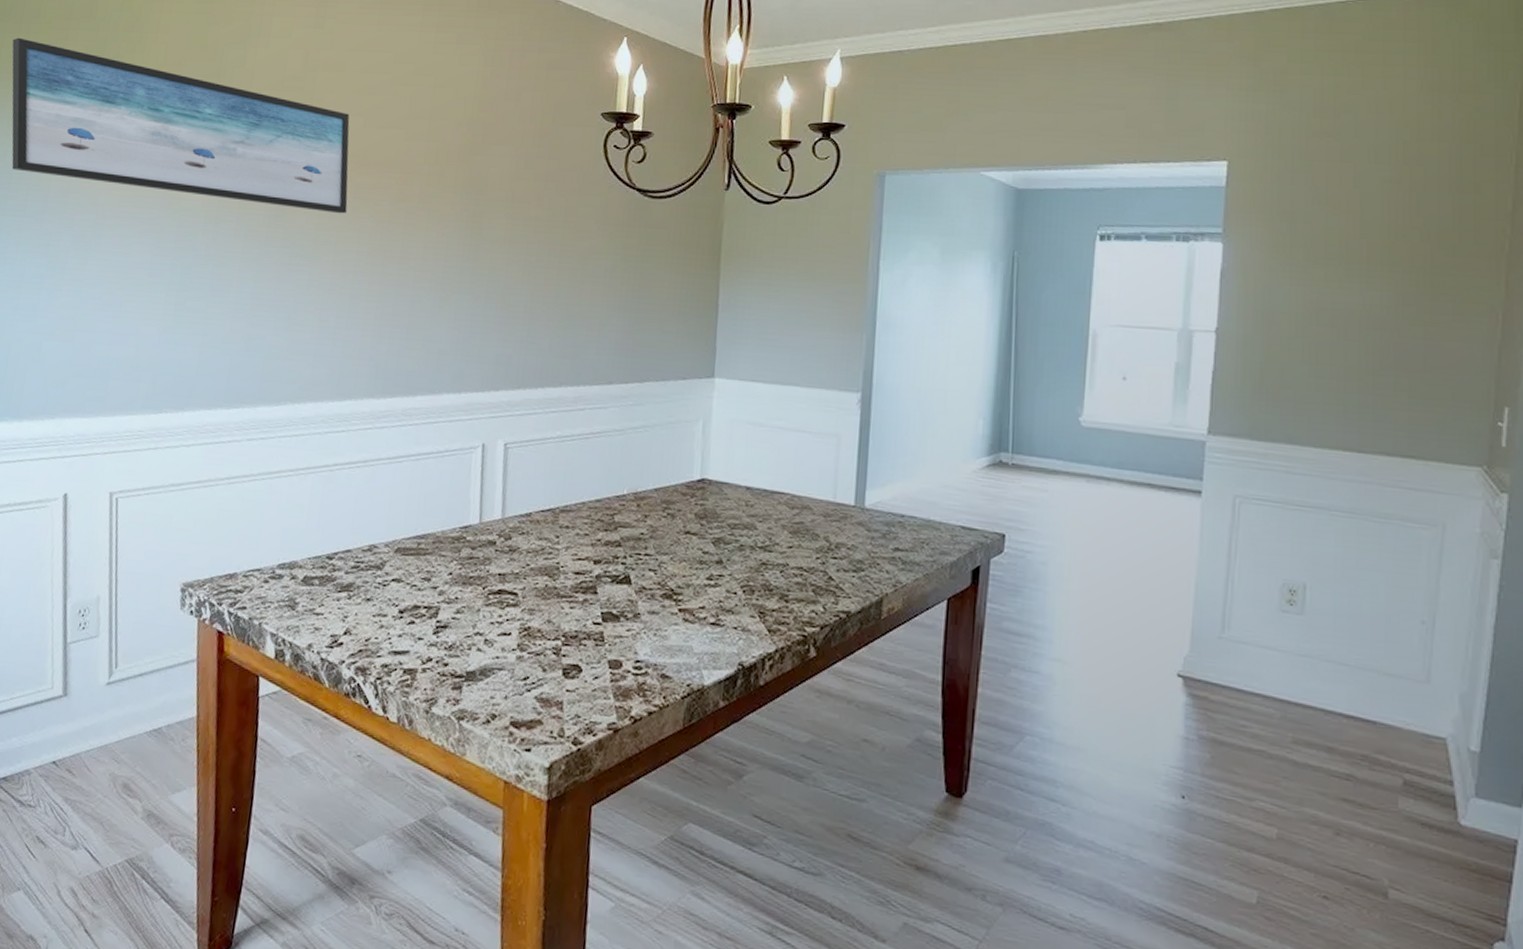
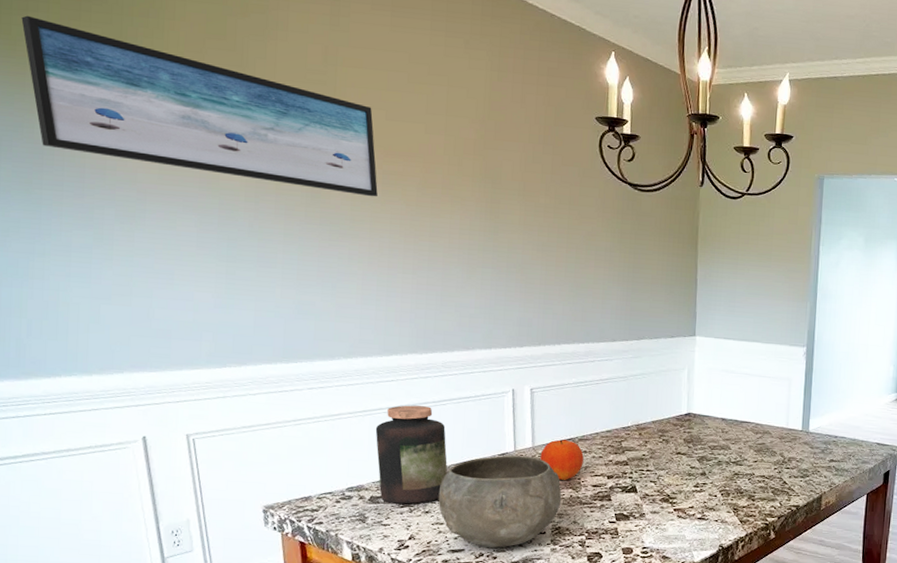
jar: none [315,461,400,589] -> present [375,405,448,504]
bowl: none [382,528,535,652] -> present [438,455,562,548]
fruit: none [510,510,565,564] -> present [540,439,584,480]

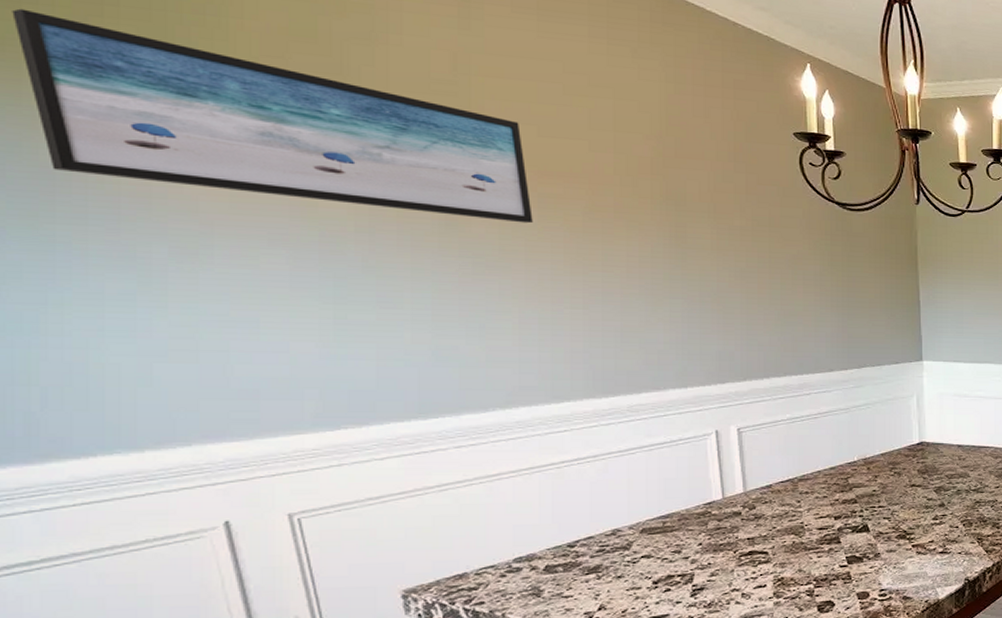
jar: present [375,405,448,504] -> none [547,457,643,571]
bowl: present [438,455,562,548] -> none [632,503,783,609]
fruit: present [540,439,584,480] -> none [754,481,805,526]

